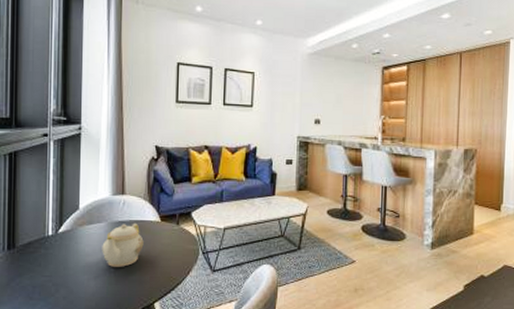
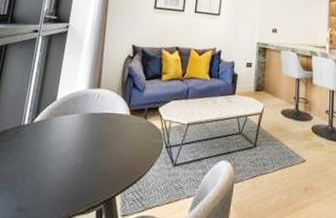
teapot: present [102,223,144,267] -> none [72,115,113,158]

